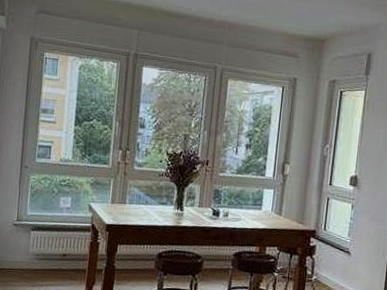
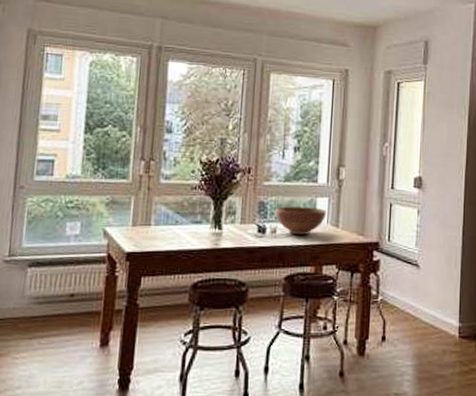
fruit bowl: none [228,194,272,220] -> present [275,206,327,235]

